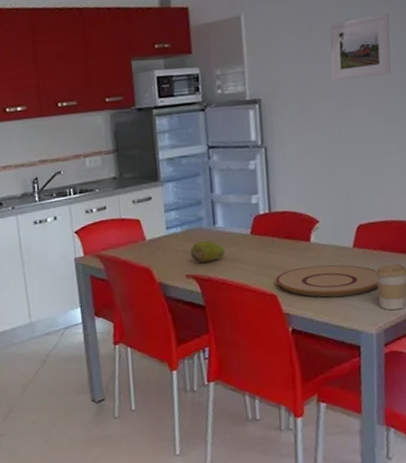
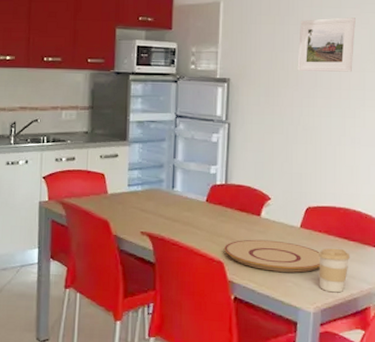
fruit: present [190,240,225,263] -> none [147,202,180,223]

